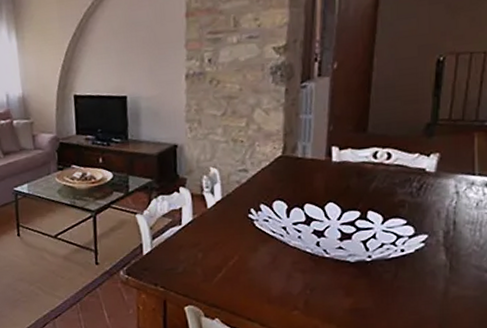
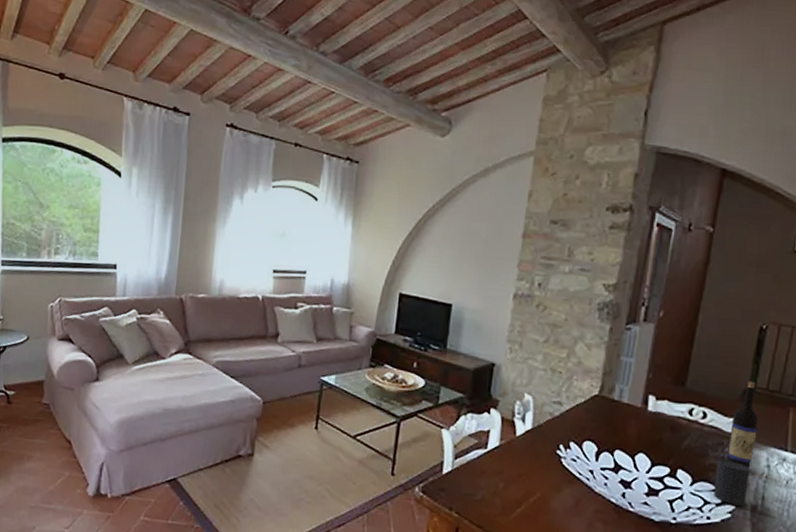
cup: none [405,193,440,234] -> present [714,459,750,506]
wine bottle: none [414,114,443,198] -> present [726,381,758,468]

